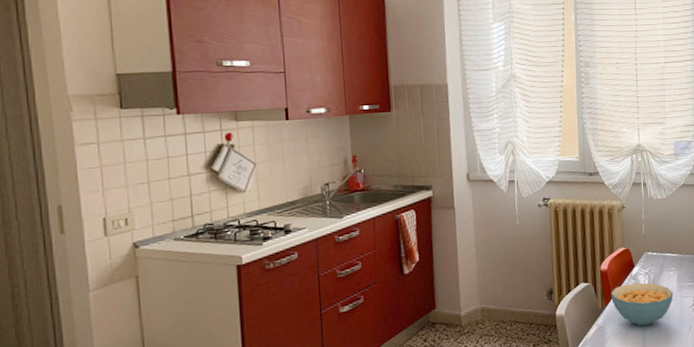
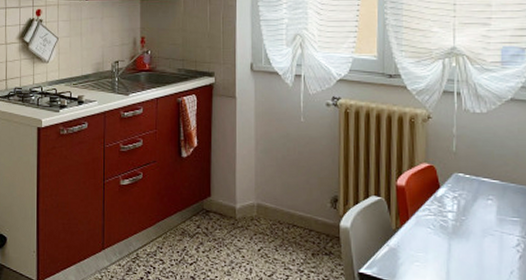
cereal bowl: present [611,282,674,326] -> none [408,206,491,258]

